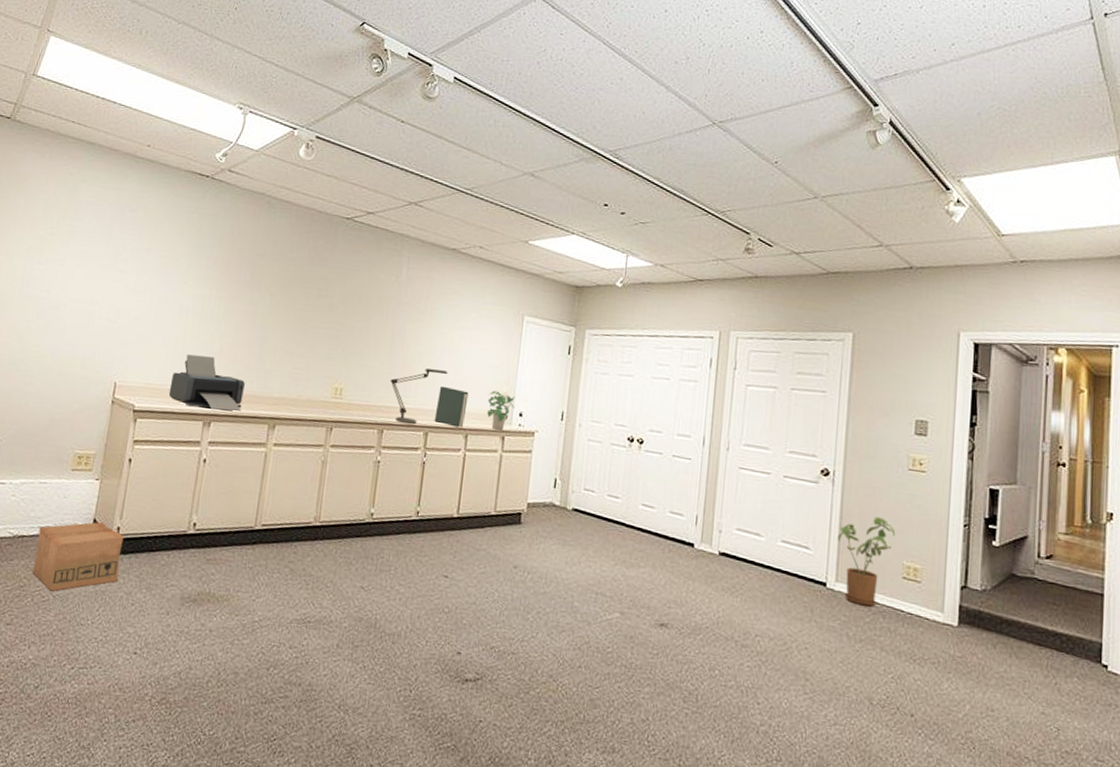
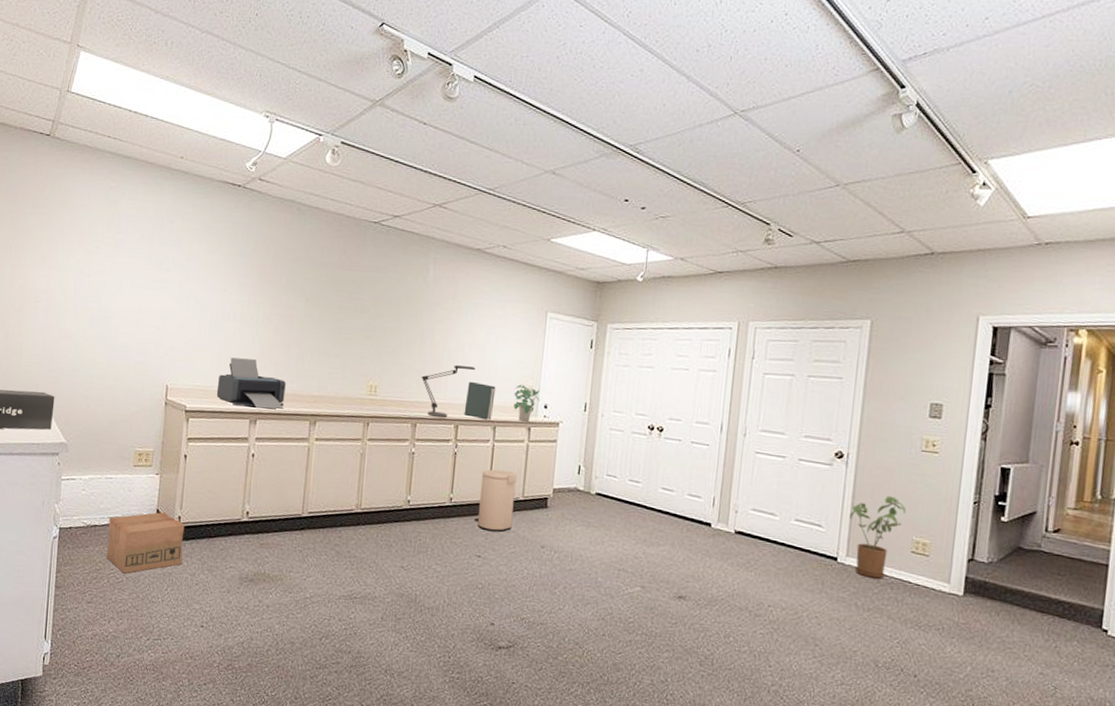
pedal bin: none [442,481,489,550] -> present [474,469,517,532]

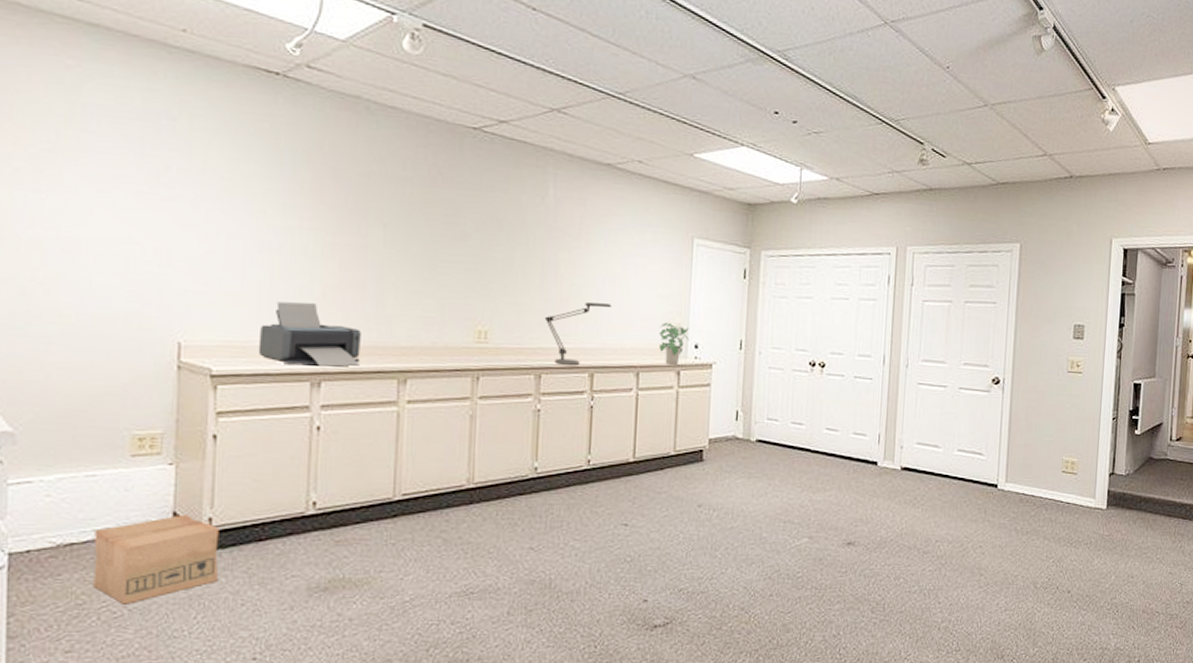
binder: present [464,381,496,420] -> none [600,320,637,366]
pedal bin: present [474,469,517,532] -> none [619,422,666,495]
house plant: present [849,496,907,579] -> none [1007,419,1057,501]

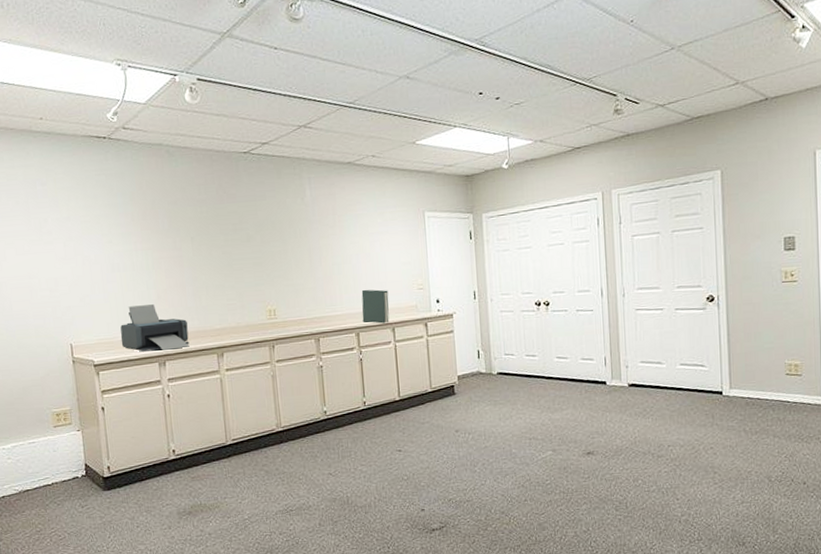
cardboard box: present [93,514,219,605] -> none [40,465,119,530]
desk lamp: present [544,302,612,367] -> none [316,275,366,330]
binder: none [600,320,637,366] -> present [361,289,390,324]
potted plant: present [658,322,690,366] -> none [406,284,432,320]

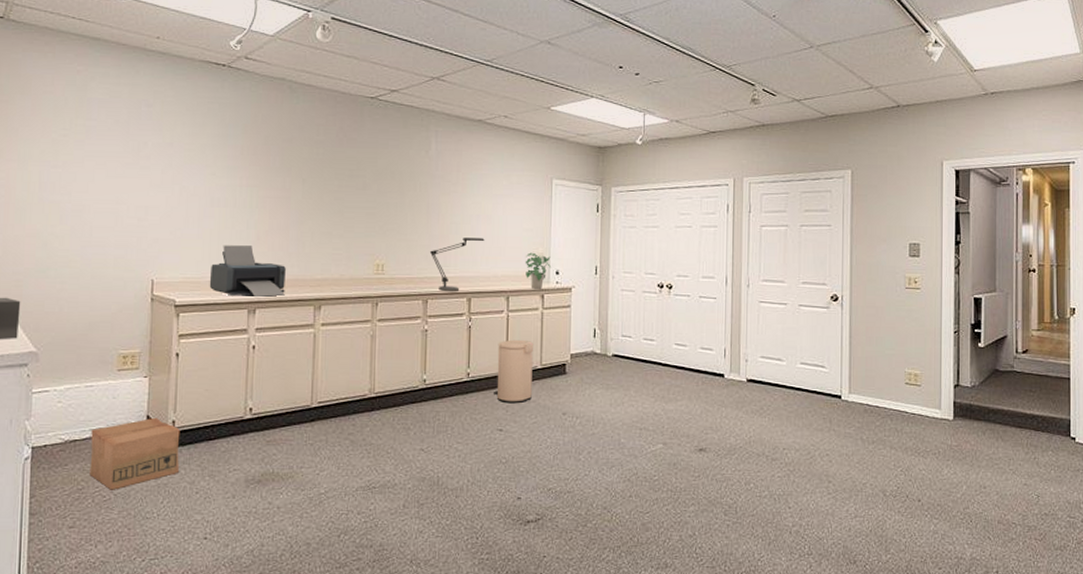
cardboard box: none [40,465,119,530] -> present [89,417,180,490]
desk lamp: none [316,275,366,330] -> present [429,238,485,292]
binder: present [361,289,390,324] -> none [476,252,507,291]
pedal bin: none [389,366,425,426] -> present [494,339,533,404]
potted plant: none [406,284,432,320] -> present [525,252,552,290]

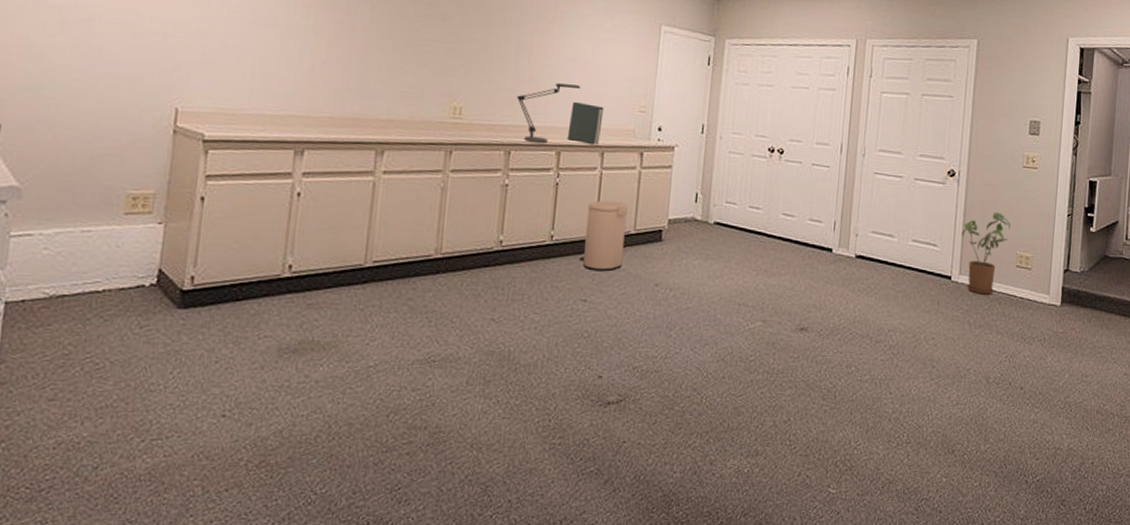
cardboard box: present [89,417,180,490] -> none [79,271,200,357]
printer: present [209,245,286,298] -> none [248,73,344,137]
binder: none [476,252,507,291] -> present [567,101,604,145]
potted plant: present [525,252,552,290] -> none [624,105,654,147]
house plant: none [848,333,898,412] -> present [961,212,1011,295]

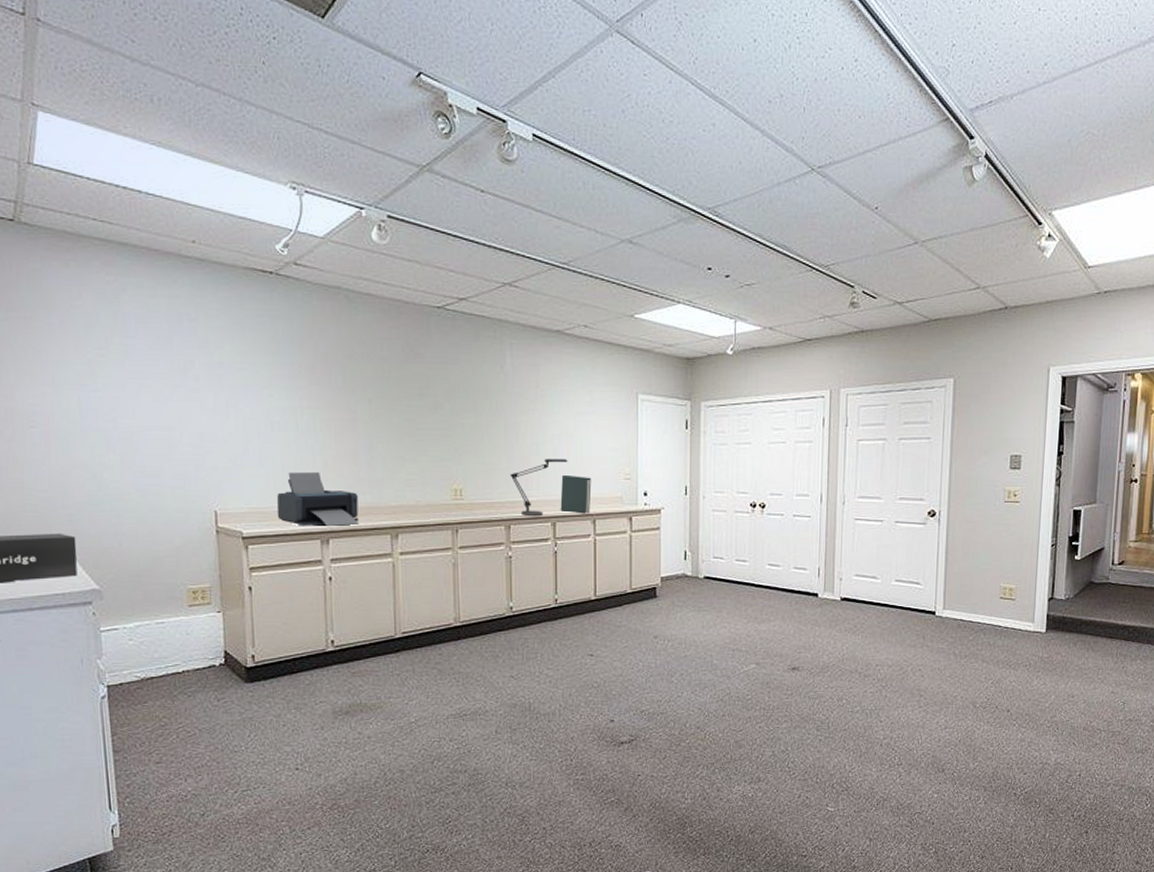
printer: none [248,73,344,137] -> present [276,472,359,527]
pedal bin: present [579,200,628,272] -> none [583,564,622,629]
house plant: present [961,212,1011,295] -> none [944,548,994,627]

